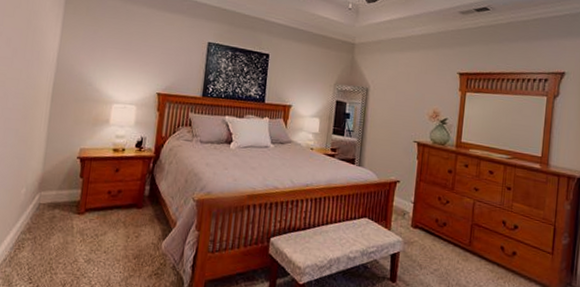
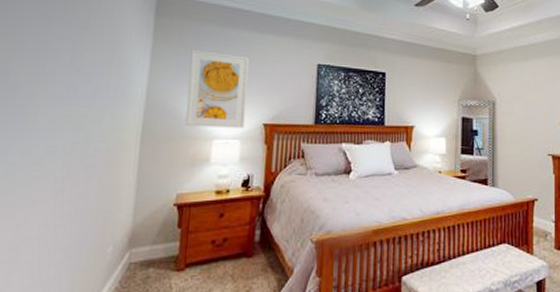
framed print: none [89,21,147,96] -> present [185,49,249,128]

